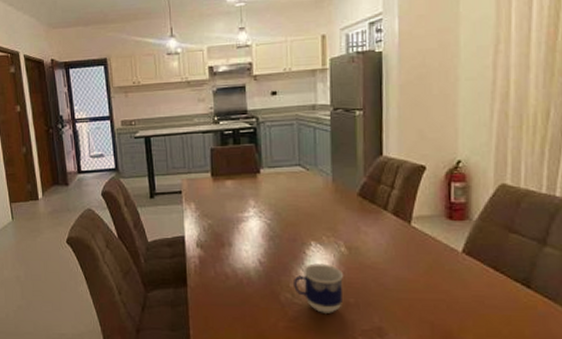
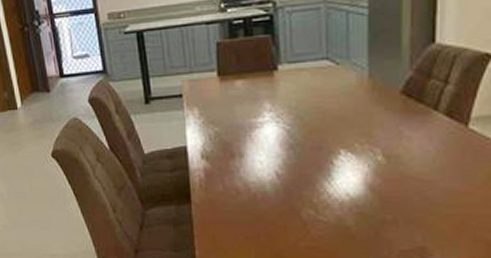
cup: present [294,263,343,313] -> none [318,175,379,232]

